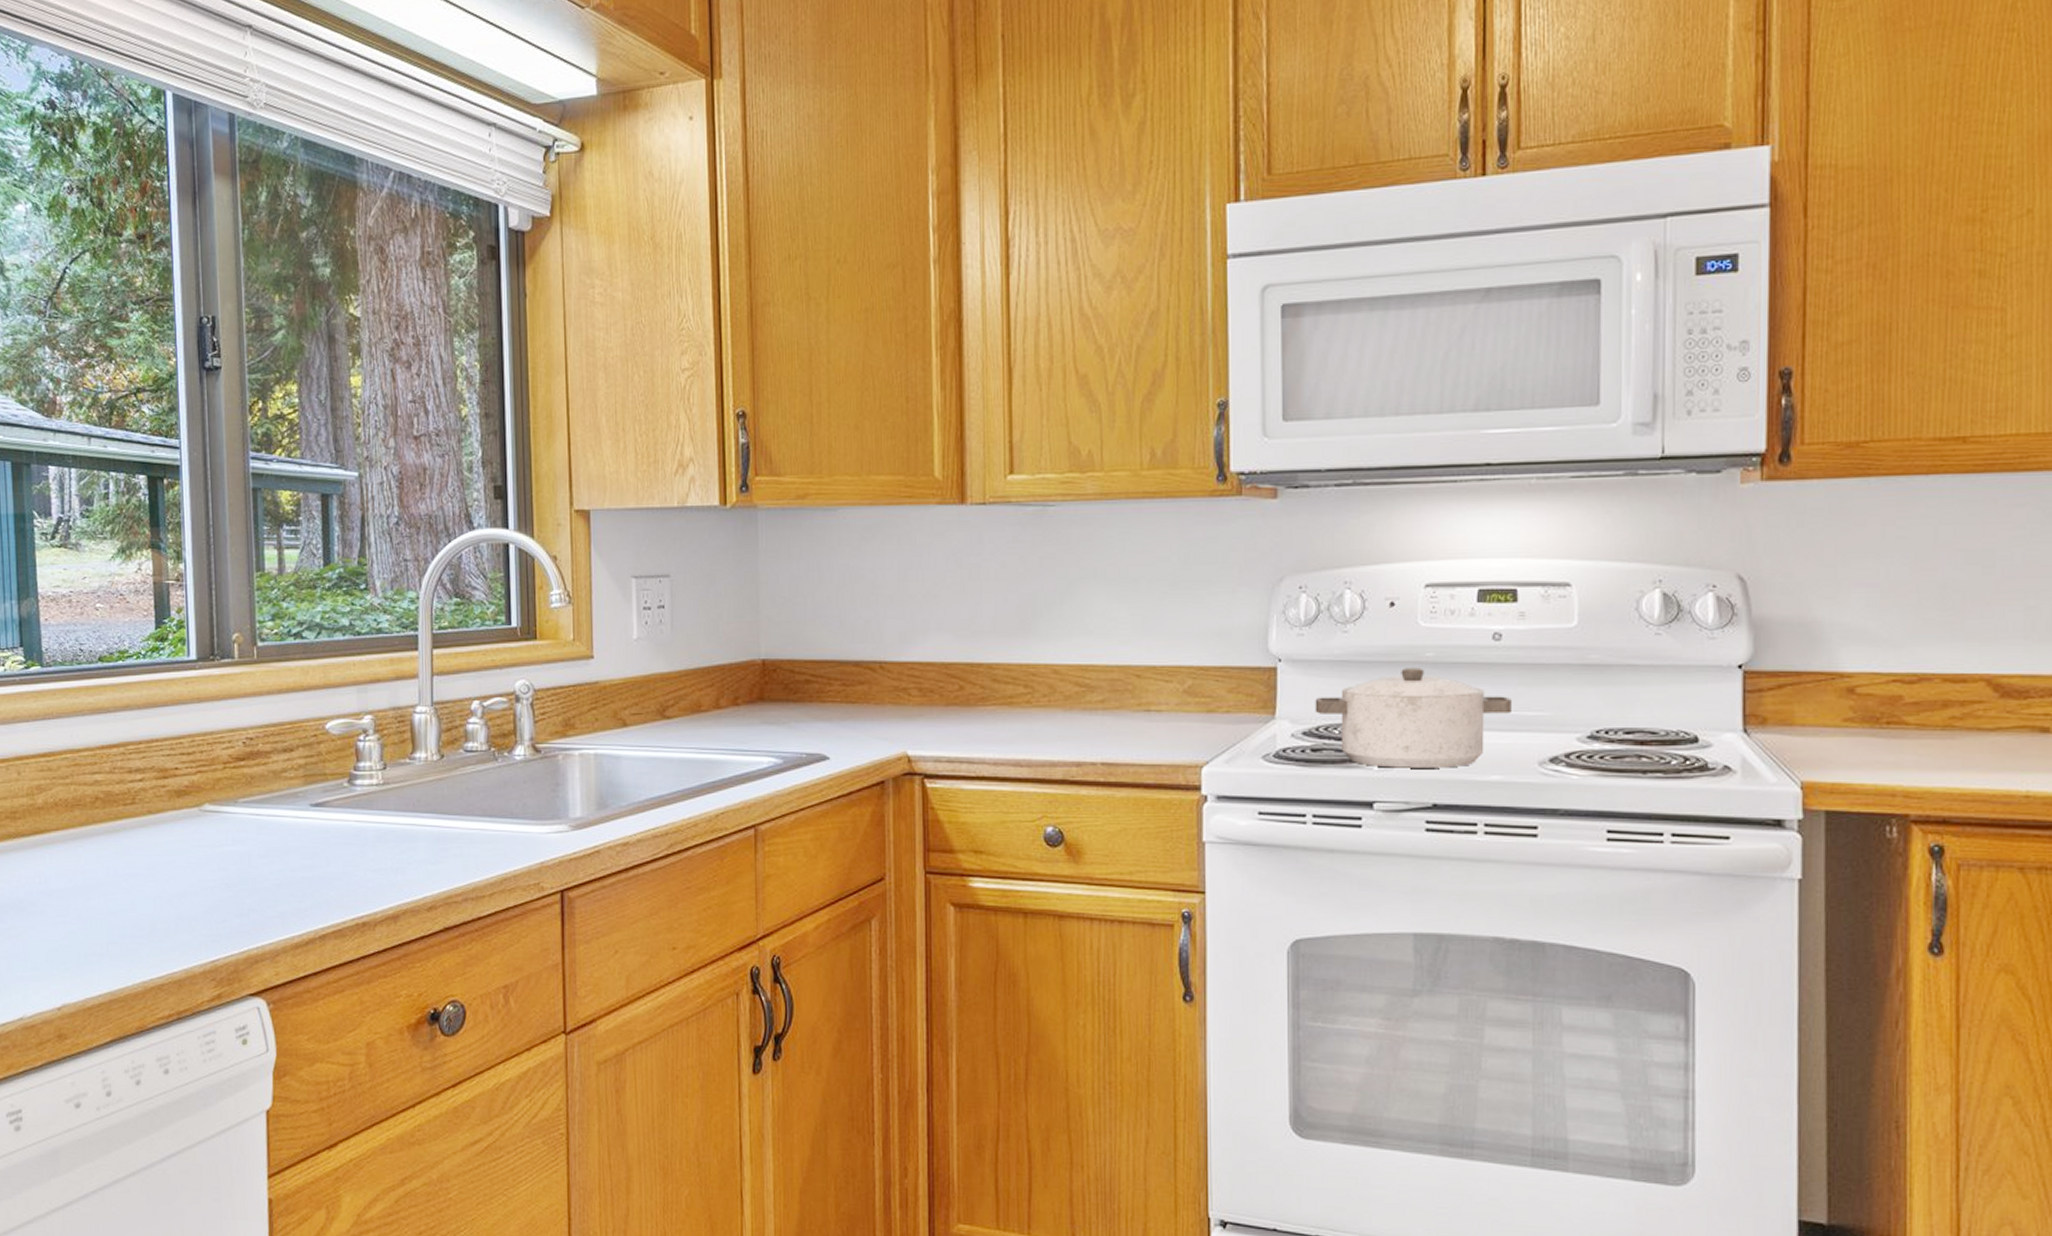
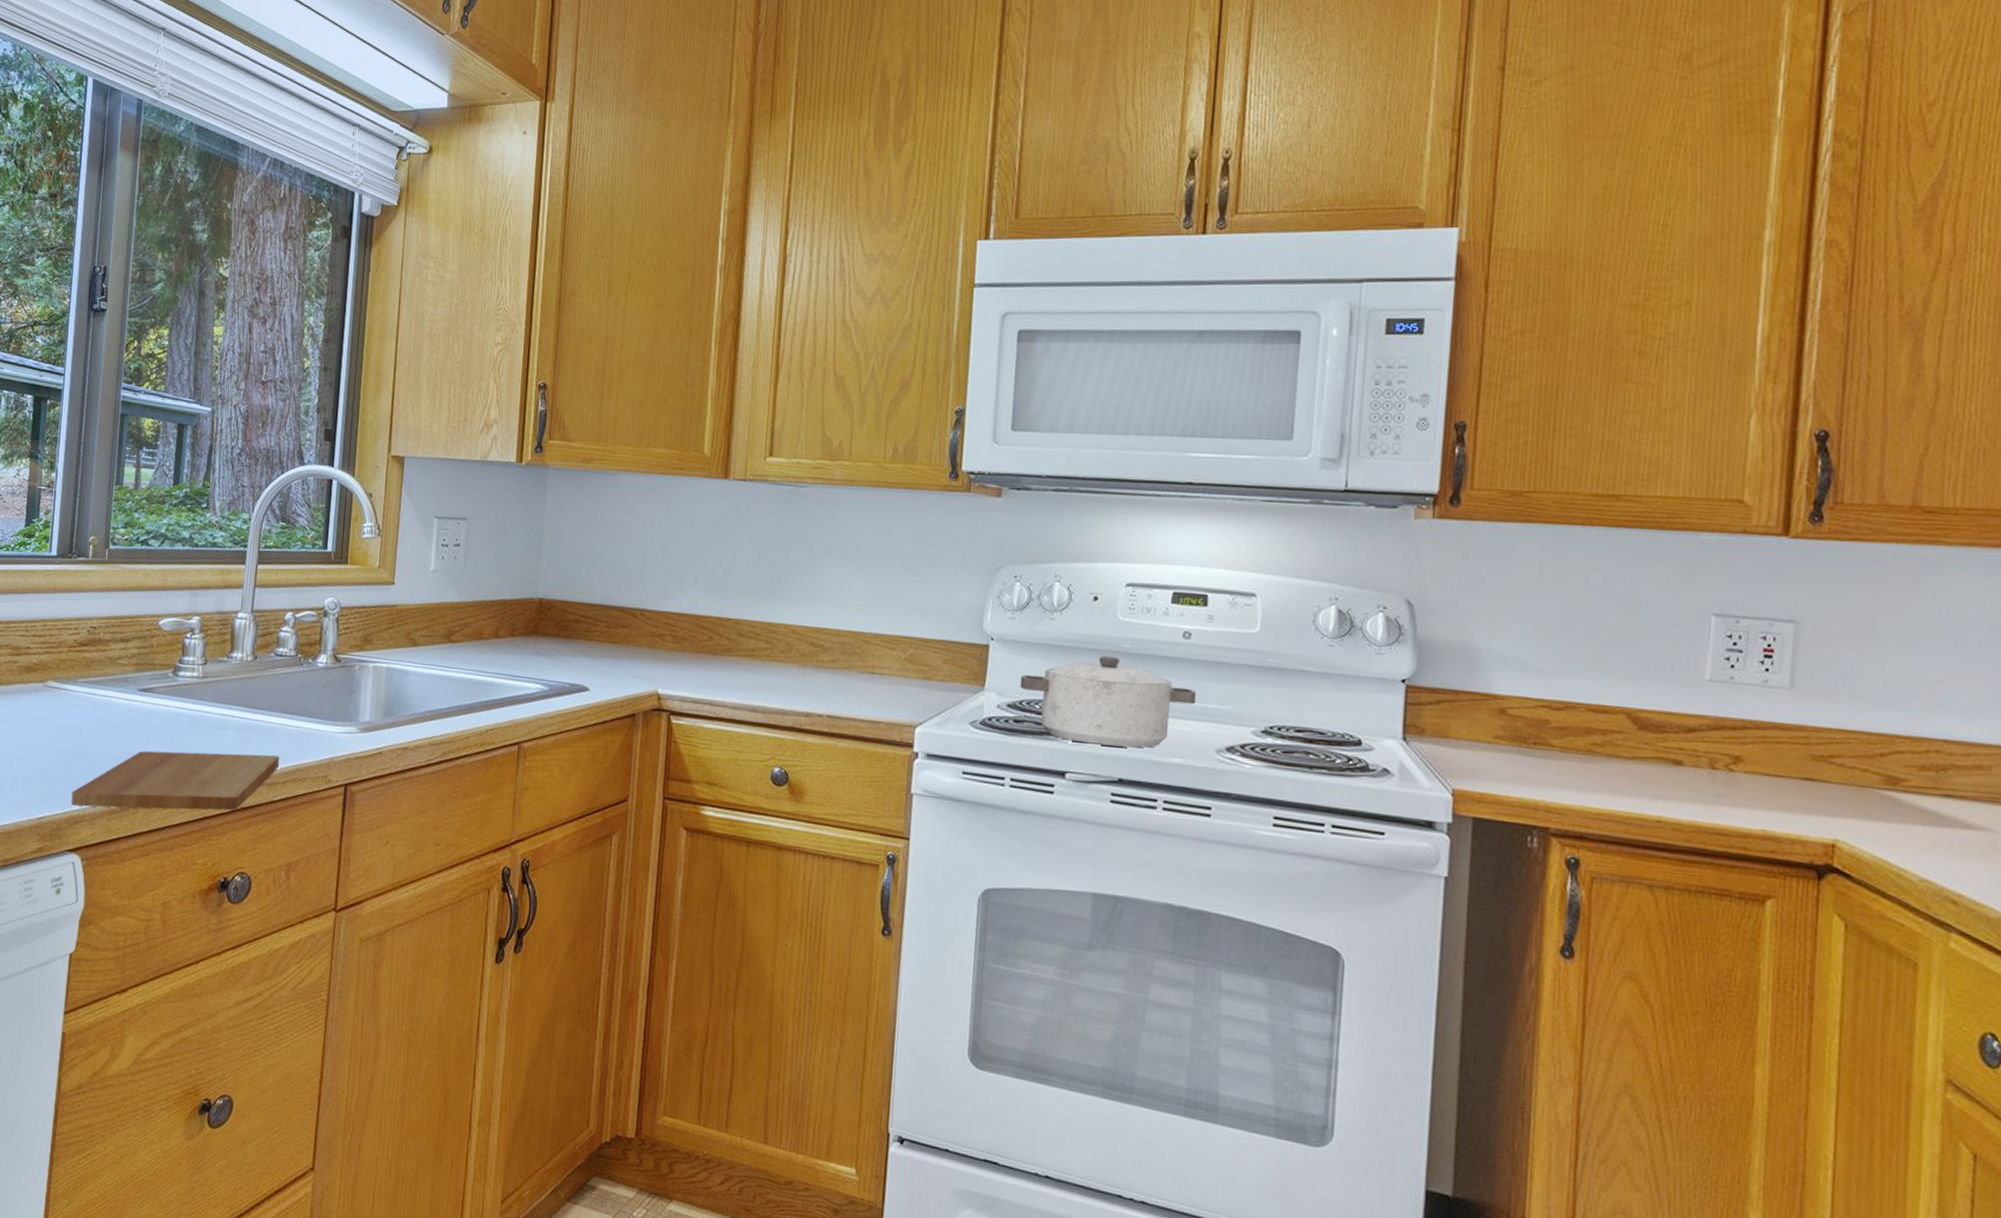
cutting board: none [247,865,484,944] -> present [71,751,280,811]

